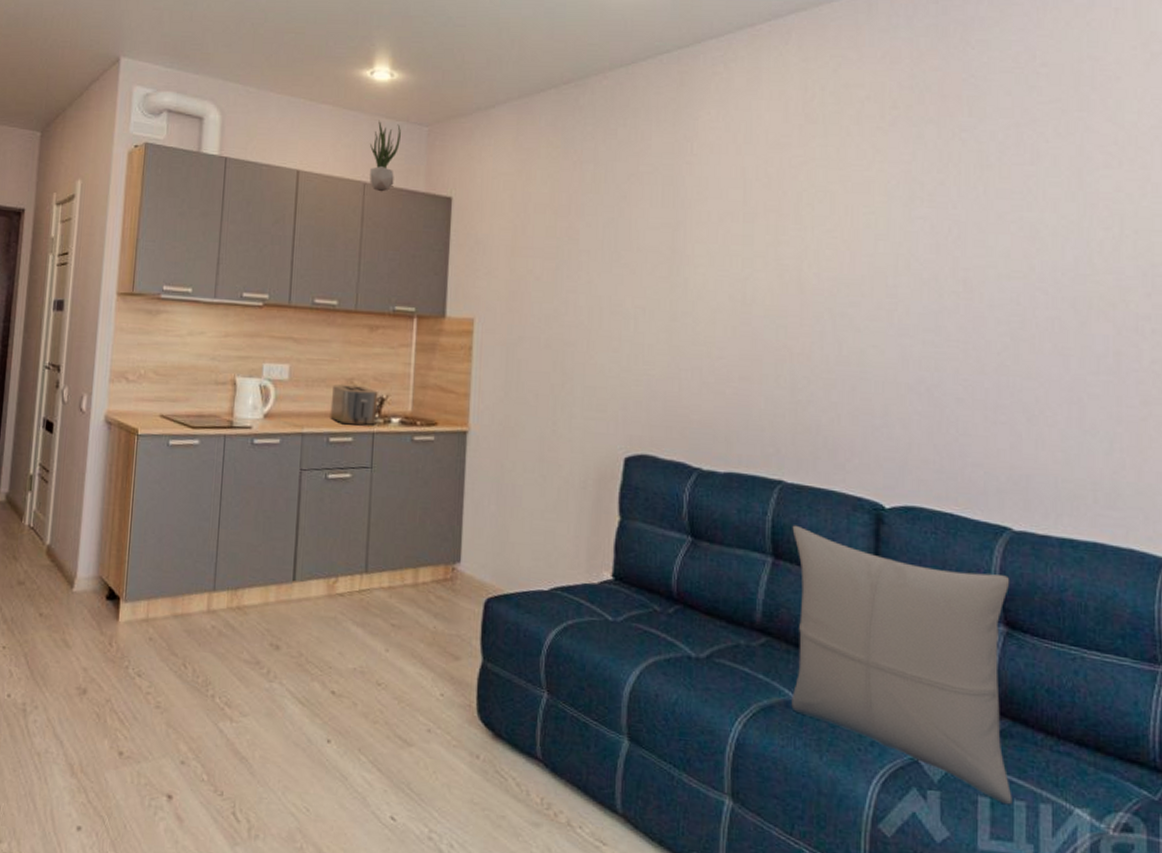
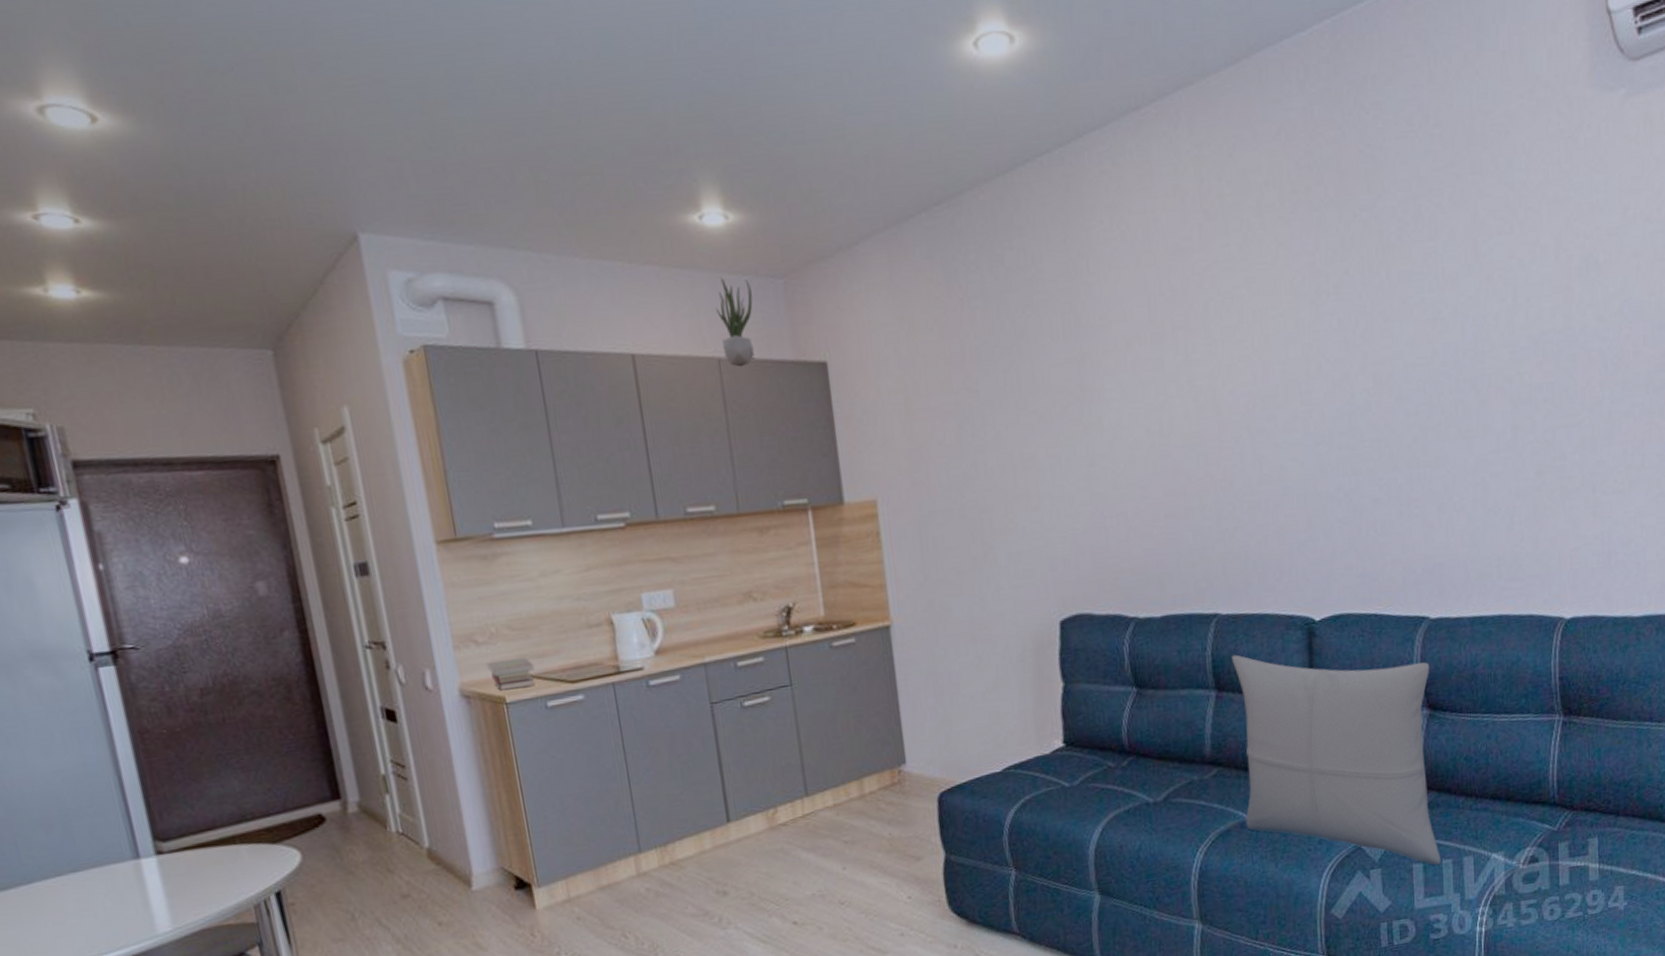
books: none [130,397,167,425] -> present [486,657,535,691]
toaster: present [330,384,378,426] -> none [729,598,786,645]

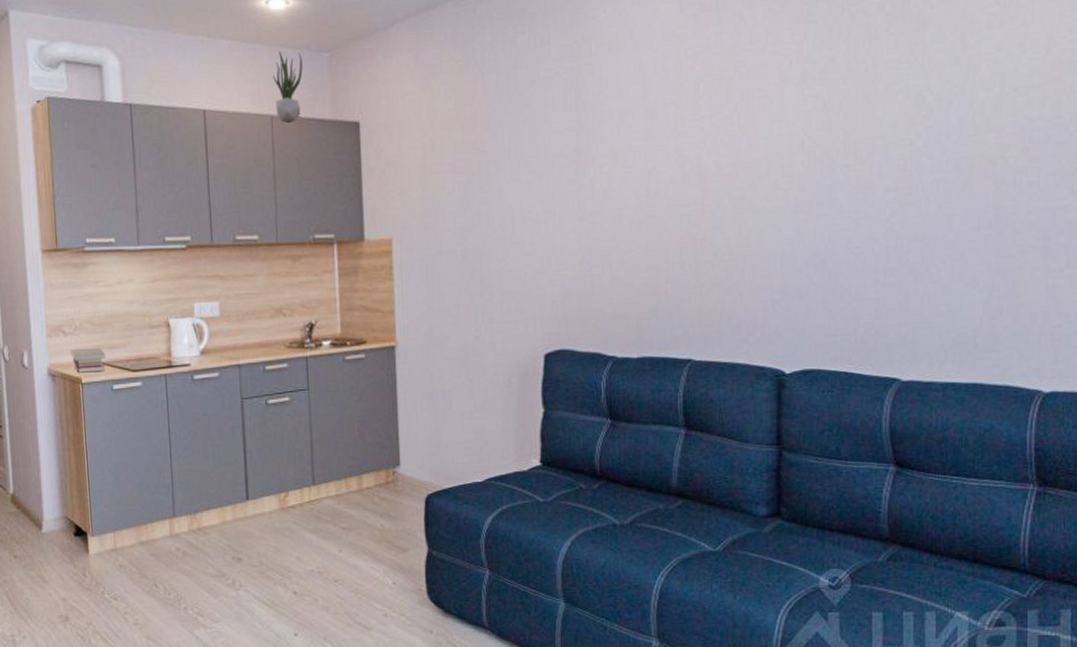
pillow: present [1231,654,1441,866] -> none [702,398,902,616]

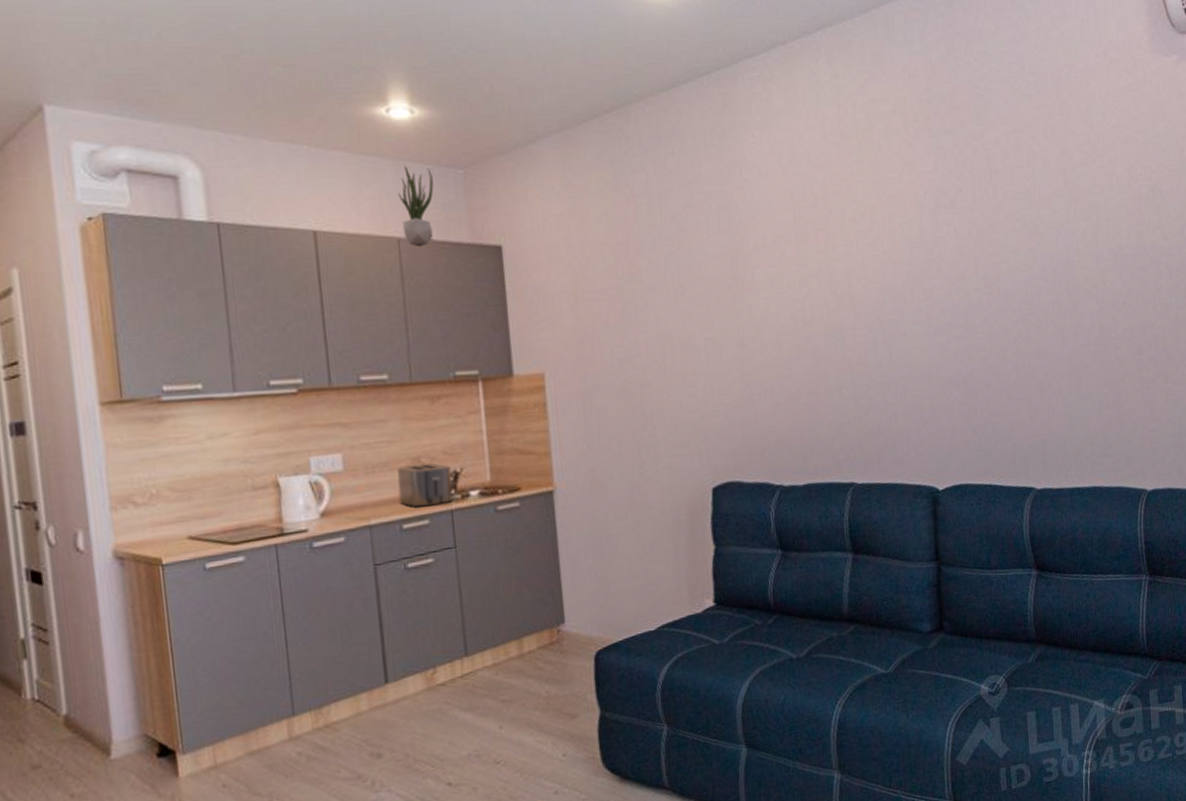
books: present [70,347,106,373] -> none [144,518,195,553]
toaster: none [262,315,308,352] -> present [397,463,453,508]

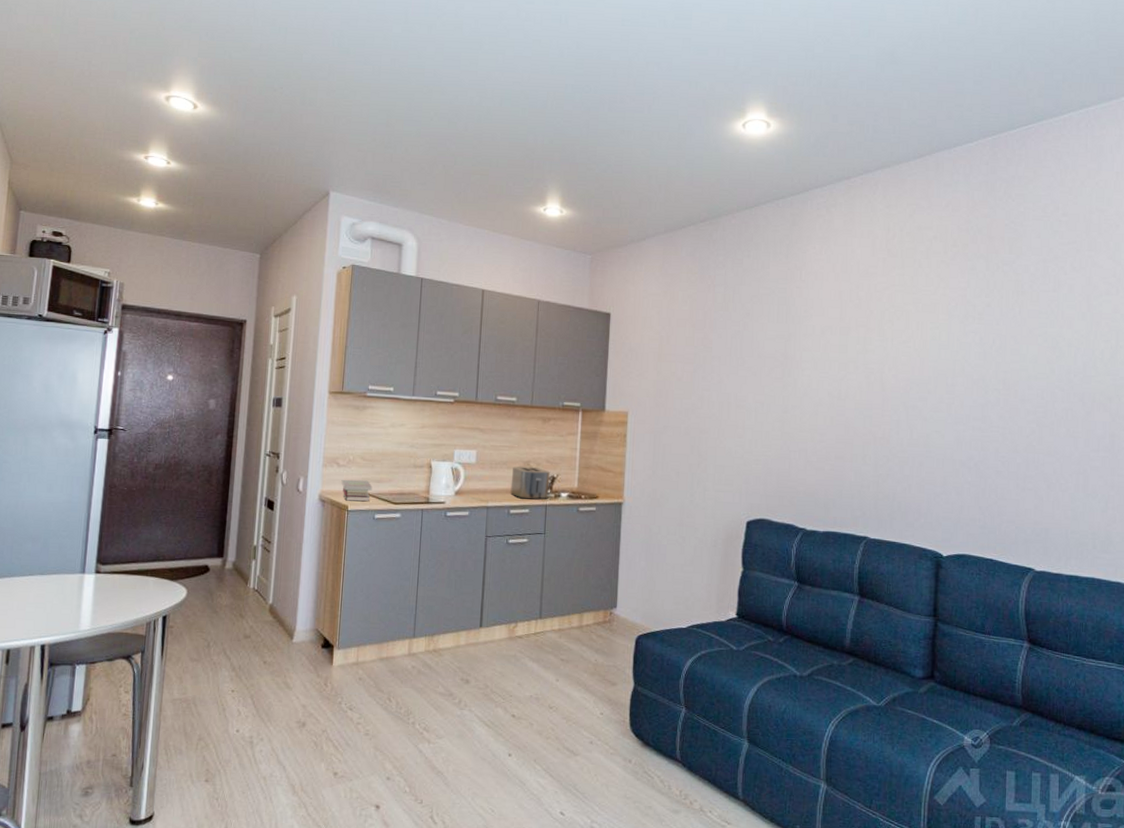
books: none [144,518,195,553] -> present [341,479,373,502]
potted plant: present [398,164,434,247] -> none [543,248,569,308]

